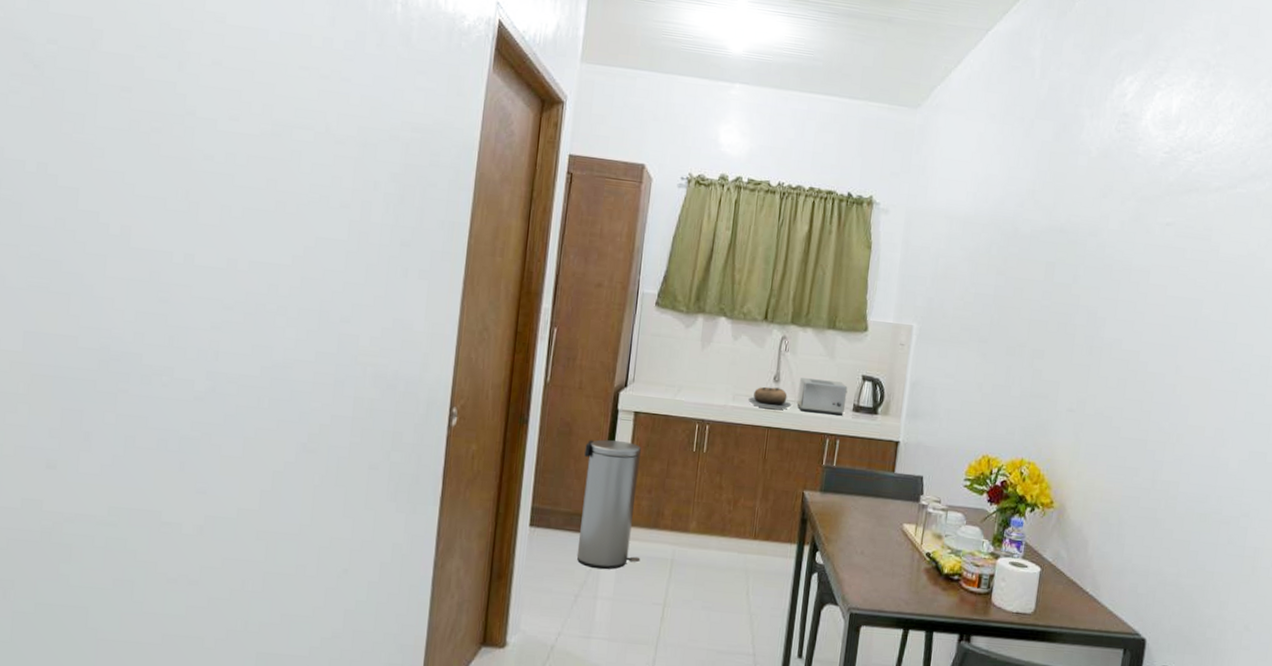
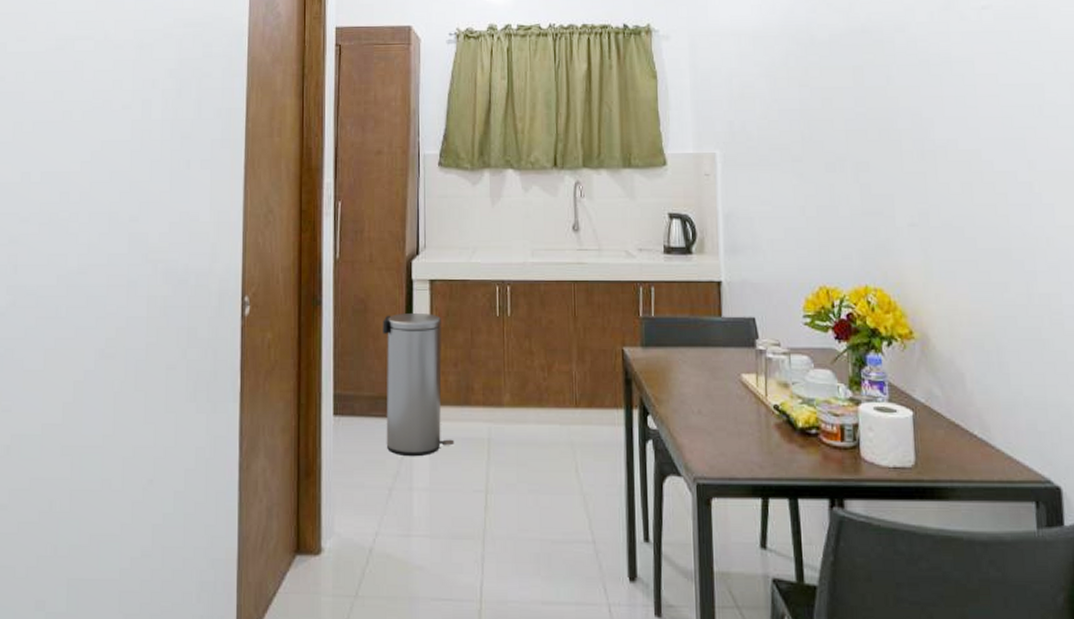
bread: present [748,386,791,410] -> none [548,237,596,262]
toaster: present [796,378,848,416] -> none [600,223,655,260]

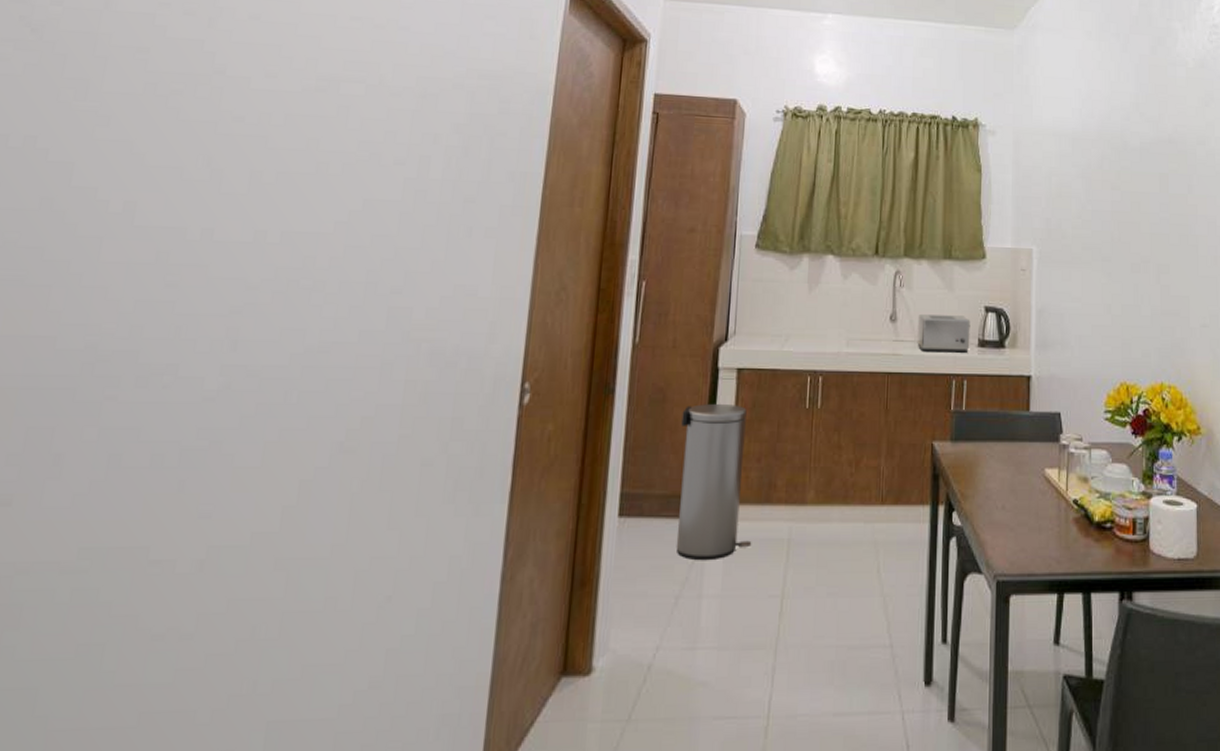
toaster: none [600,223,655,260] -> present [917,315,971,353]

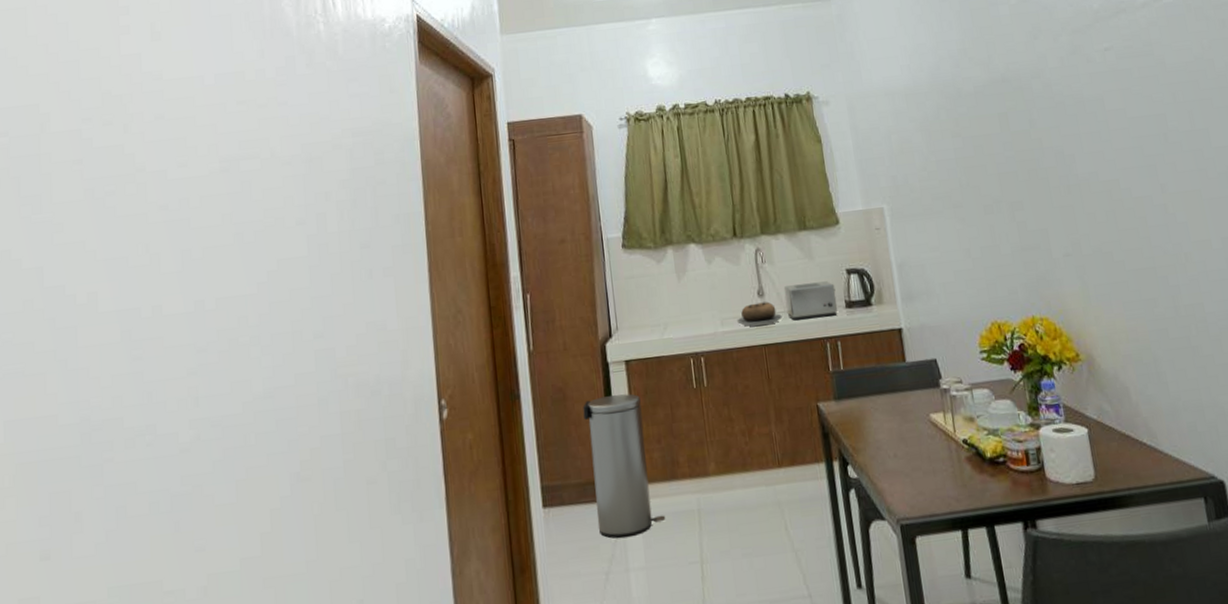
bread: none [864,327,911,353] -> present [737,301,782,327]

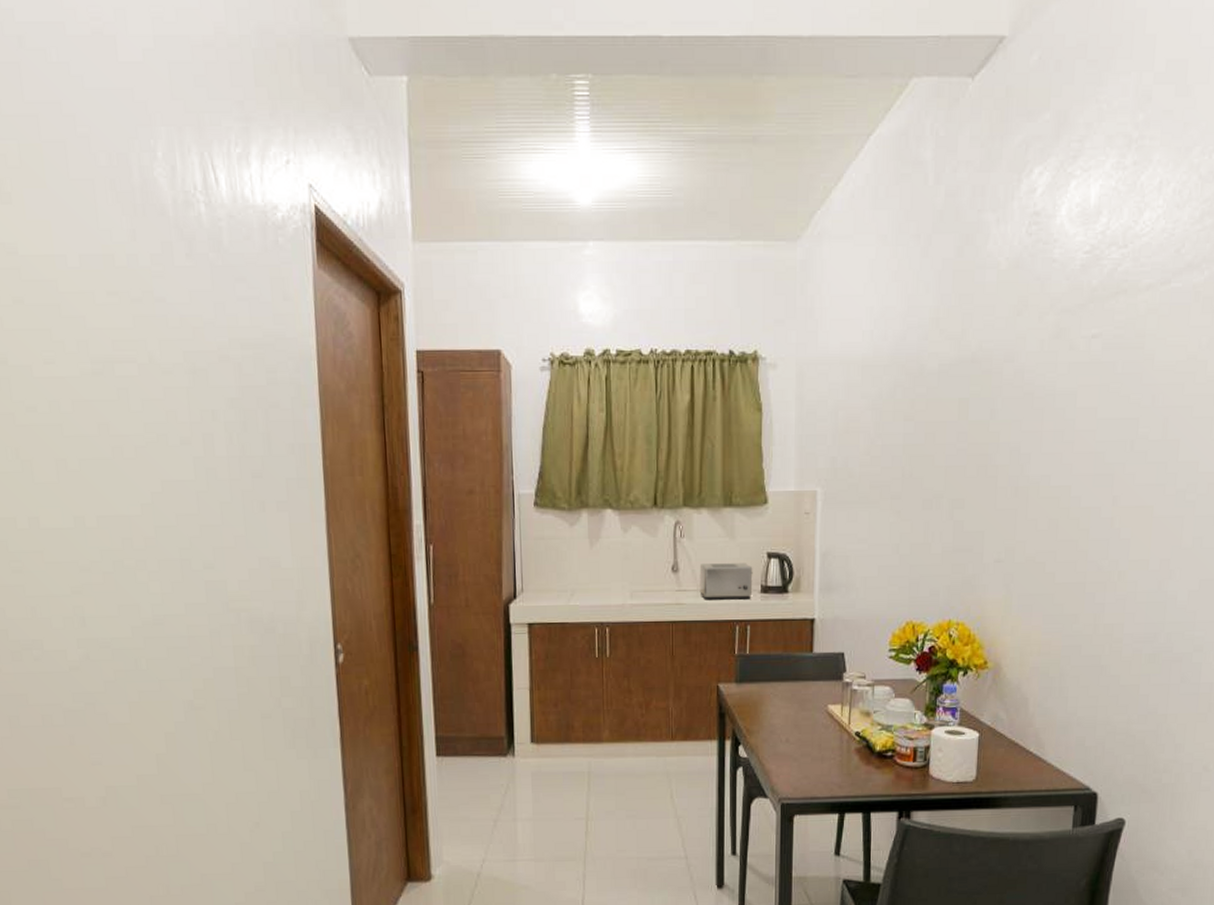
pedal bin: present [583,394,666,538] -> none [482,656,556,790]
bread: present [737,301,782,327] -> none [647,578,694,603]

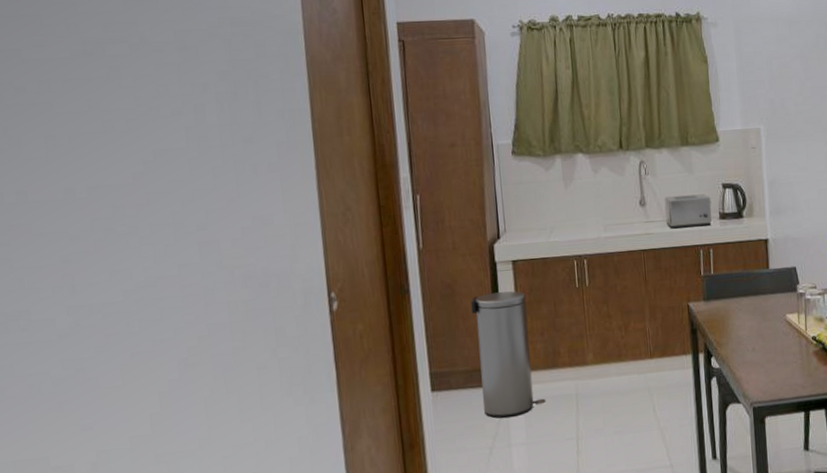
pedal bin: none [482,656,556,790] -> present [471,291,546,418]

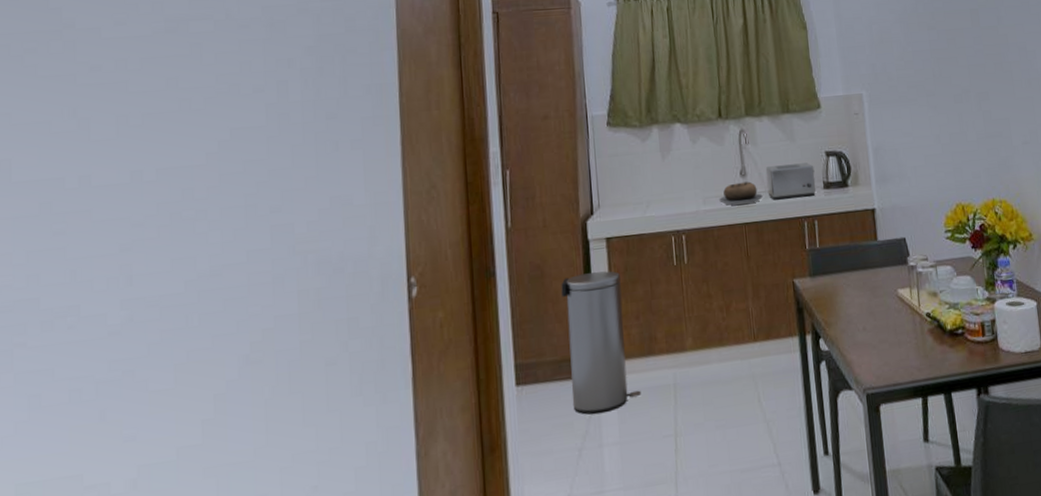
bread: none [619,211,661,234] -> present [719,181,763,206]

